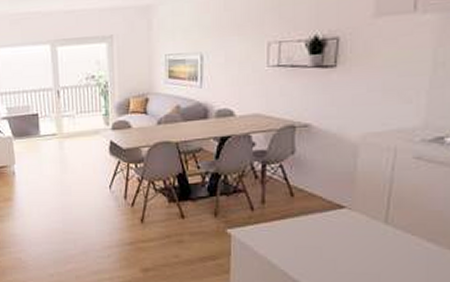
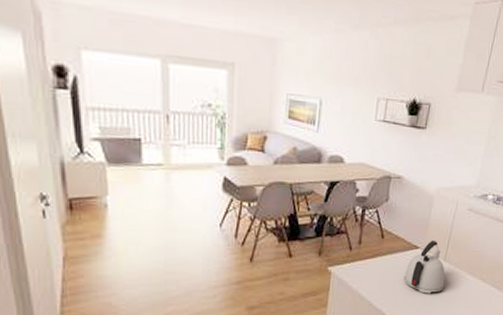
kettle: none [328,198,390,265] -> present [404,241,445,294]

